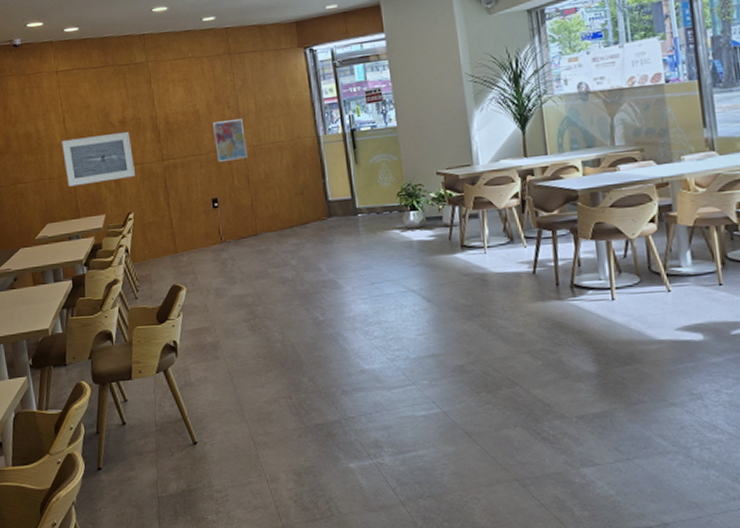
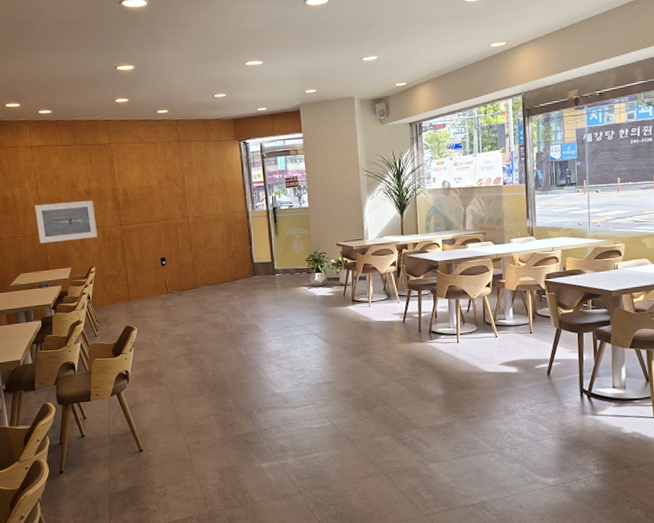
wall art: present [213,119,247,162] -> none [163,195,191,228]

